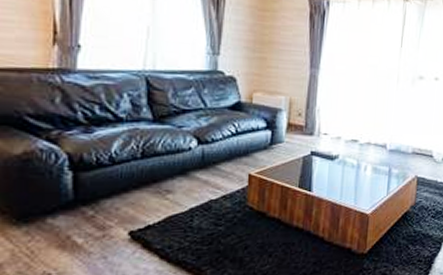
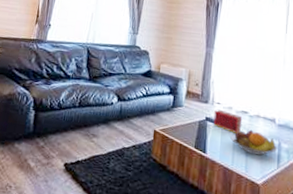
book: none [320,140,352,165] -> present [213,109,243,133]
fruit bowl: none [339,158,388,185] -> present [230,129,278,156]

